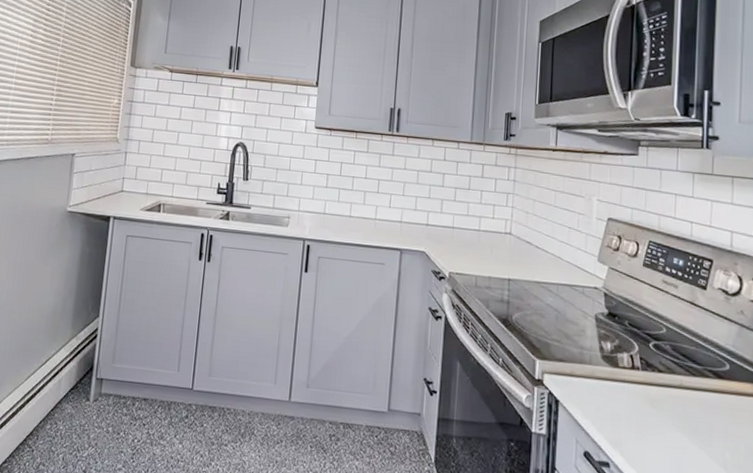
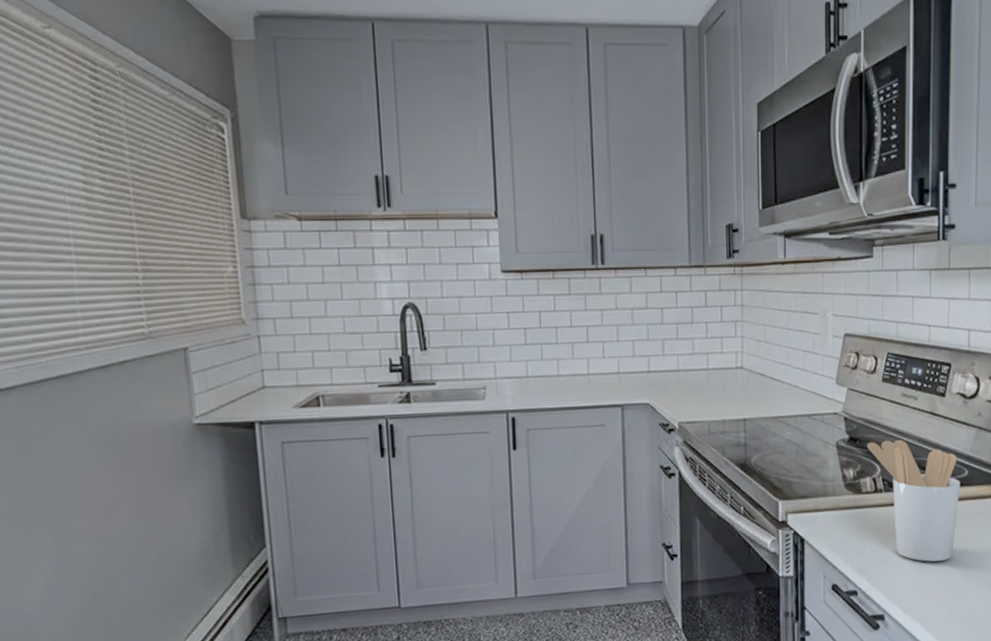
utensil holder: none [626,320,721,451] -> present [868,439,961,562]

